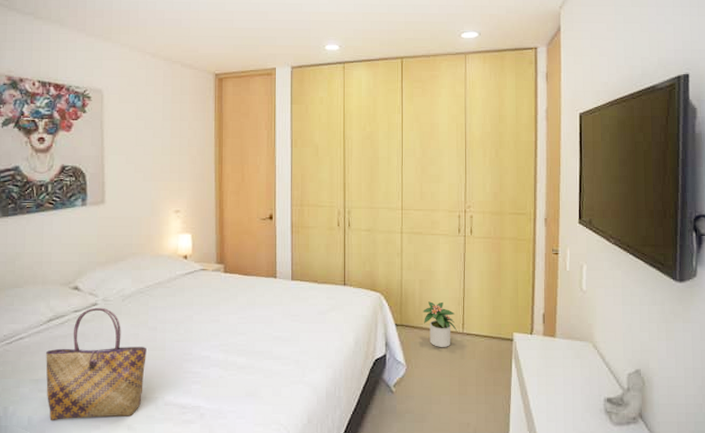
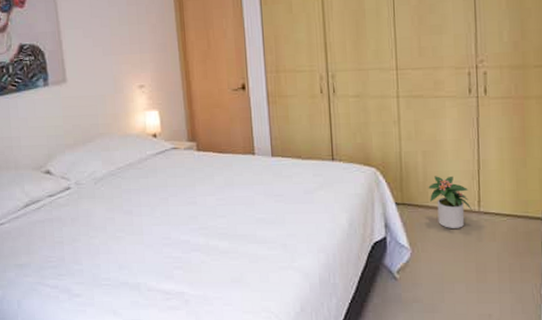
tote bag: present [46,307,147,421] -> none [27,191,125,306]

